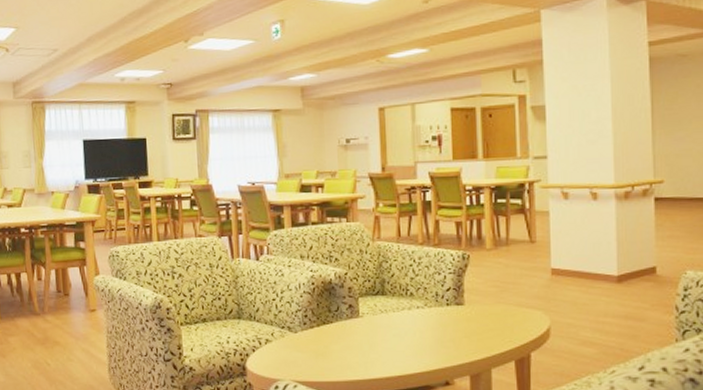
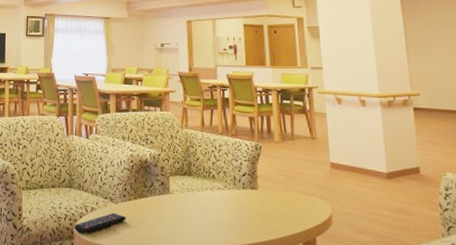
remote control: none [245,343,308,369] -> present [74,212,126,234]

